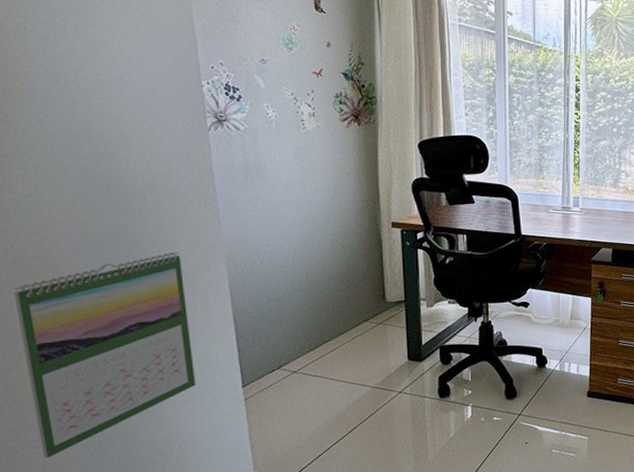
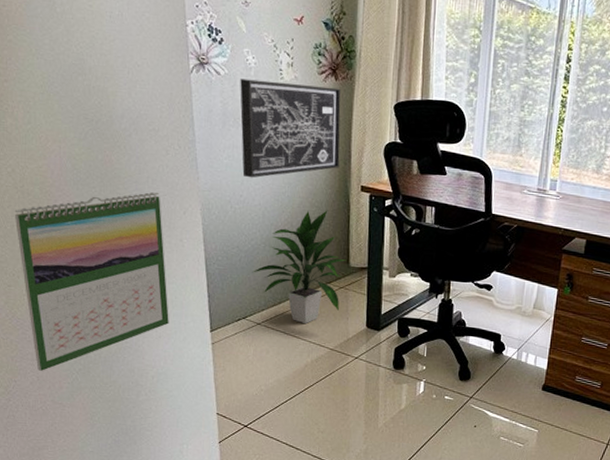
wall art: none [261,131,368,227] -> present [240,78,341,178]
indoor plant: none [284,249,382,365] -> present [252,210,346,323]

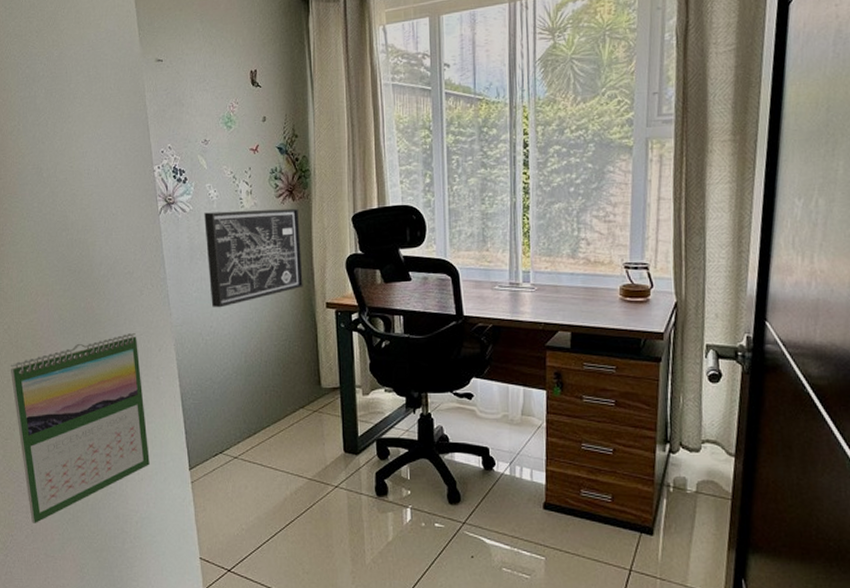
indoor plant: present [252,210,346,323] -> none [226,331,318,453]

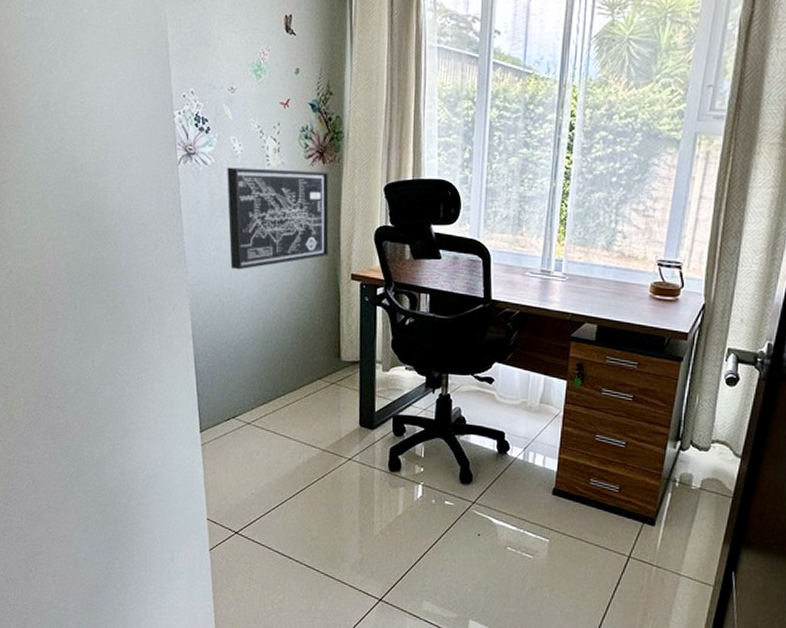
calendar: present [10,333,150,523] -> none [11,288,159,474]

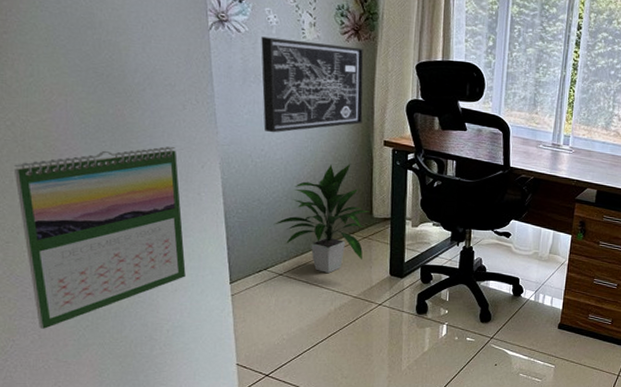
calendar: none [11,288,159,474] -> present [13,146,186,329]
indoor plant: none [241,301,337,422] -> present [273,163,370,273]

